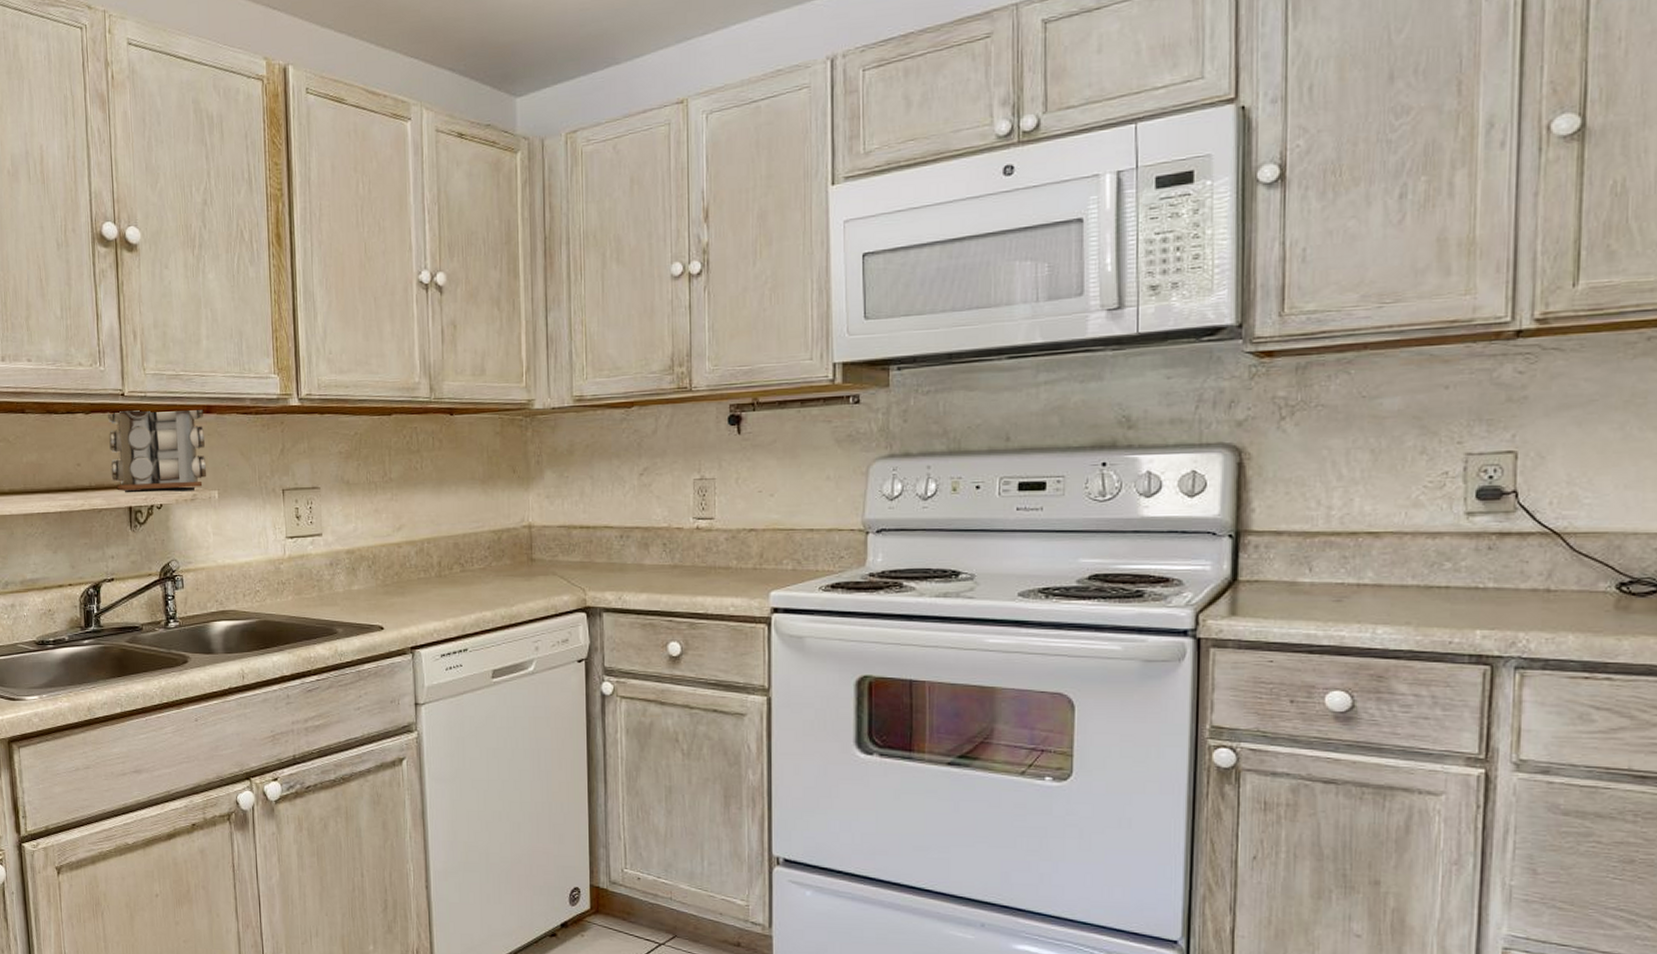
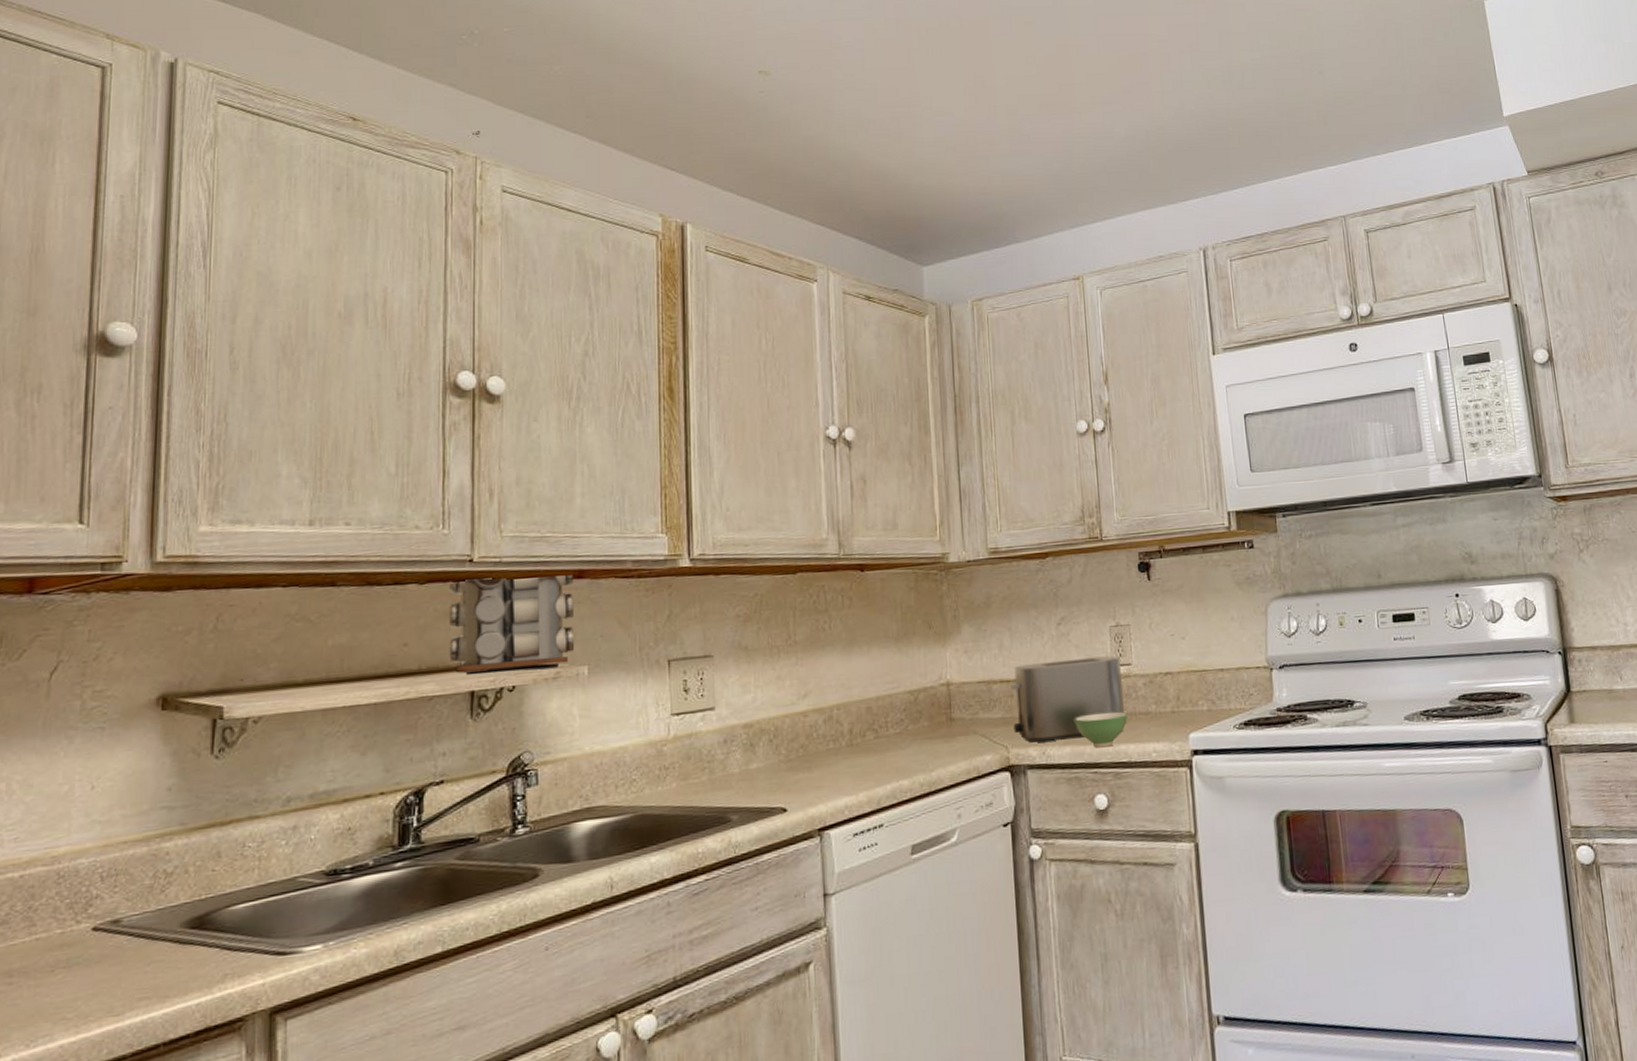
toaster: none [590,509,705,589] -> present [1011,656,1125,744]
bowl: none [651,564,708,598] -> present [1073,711,1128,748]

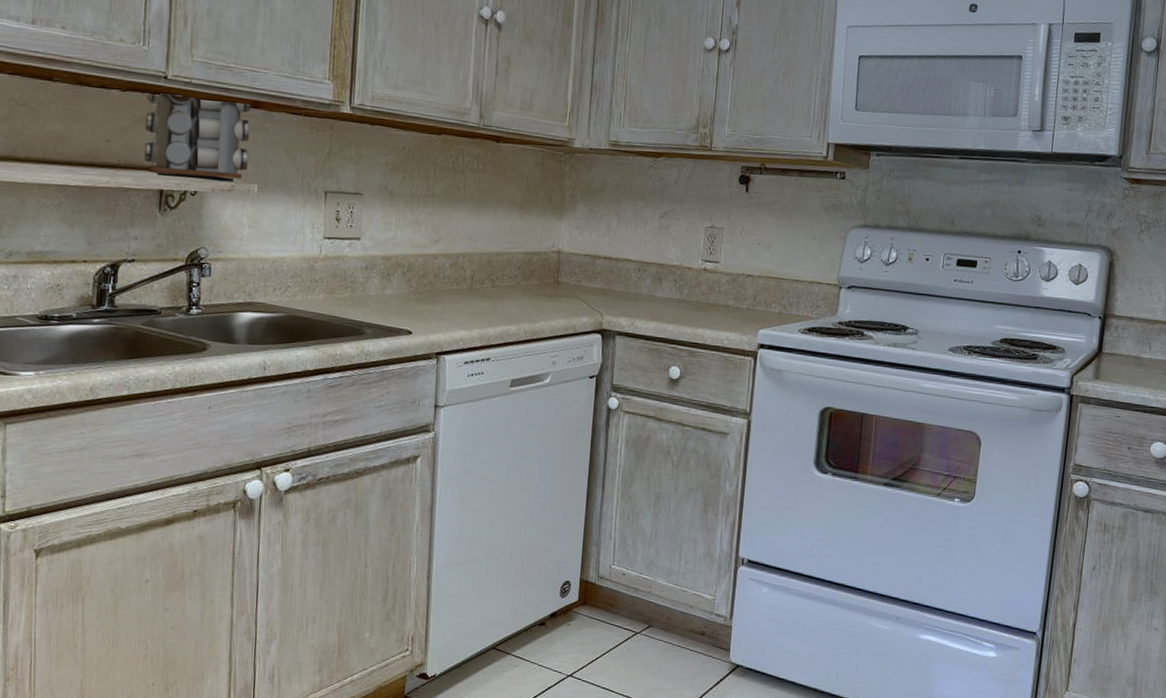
toaster: present [1011,656,1125,744] -> none [609,246,710,317]
bowl: present [1073,711,1128,748] -> none [662,298,710,329]

